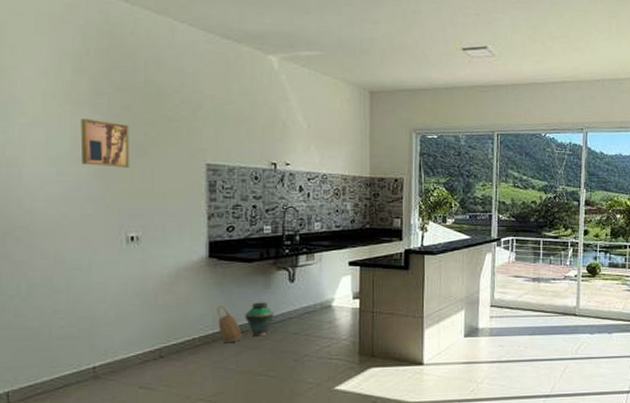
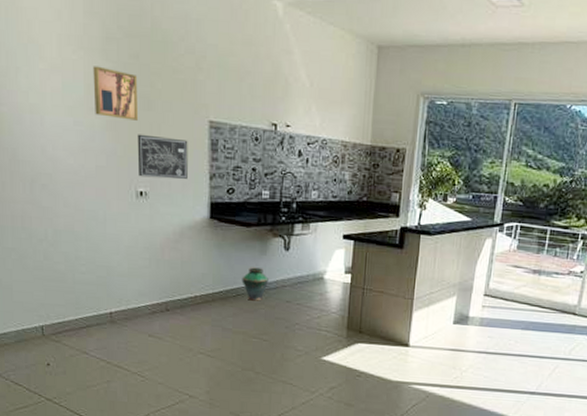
wall art: none [128,180,184,222] -> present [137,134,188,180]
basket: present [217,304,243,343] -> none [216,266,240,304]

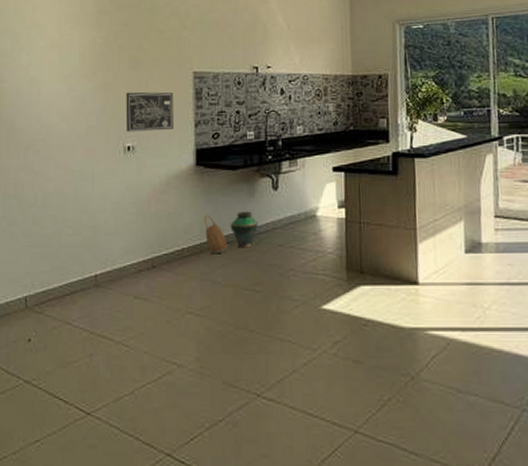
wall art: present [93,66,139,121] -> none [87,37,128,81]
basket: none [216,266,240,304] -> present [204,214,229,254]

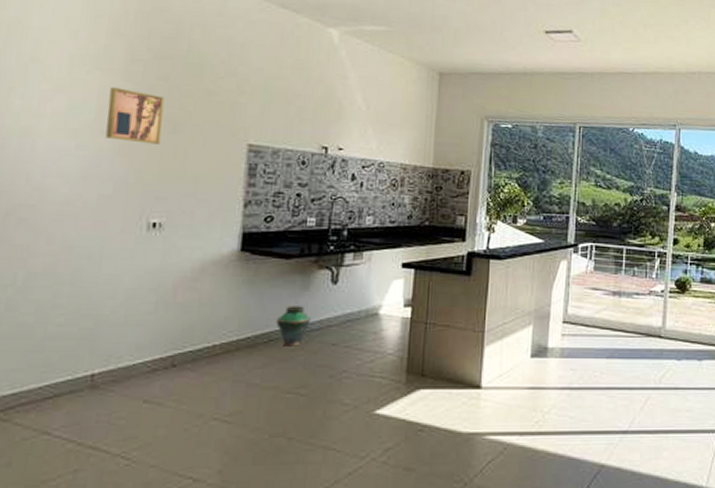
wall art: none [87,37,128,81] -> present [105,87,165,144]
wall art: present [126,92,174,132] -> none [153,158,221,208]
basket: present [204,214,229,254] -> none [244,306,272,353]

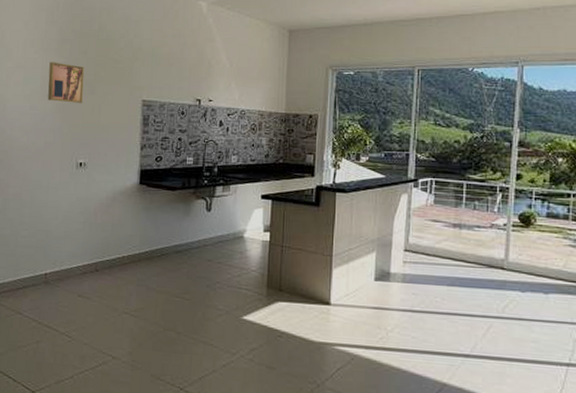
vase: present [276,306,310,347] -> none [166,228,191,261]

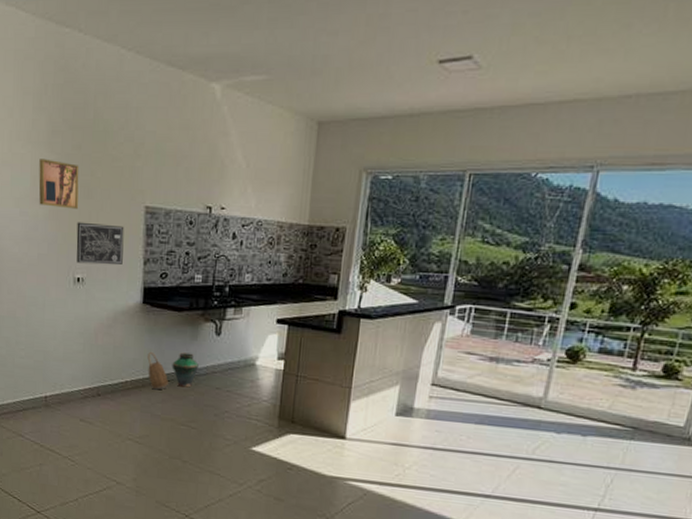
wall art: none [79,114,124,151] -> present [76,222,124,265]
basket: none [143,227,164,264] -> present [147,351,169,390]
vase: none [166,228,191,261] -> present [172,352,199,388]

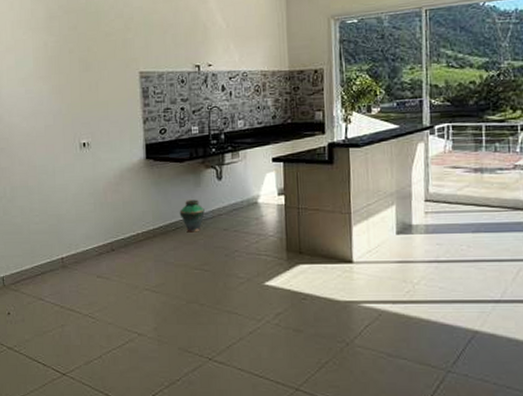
wall art: present [38,158,79,209] -> none [40,41,79,83]
wall art: present [76,222,124,265] -> none [79,91,124,130]
basket: present [147,351,169,390] -> none [155,202,179,239]

